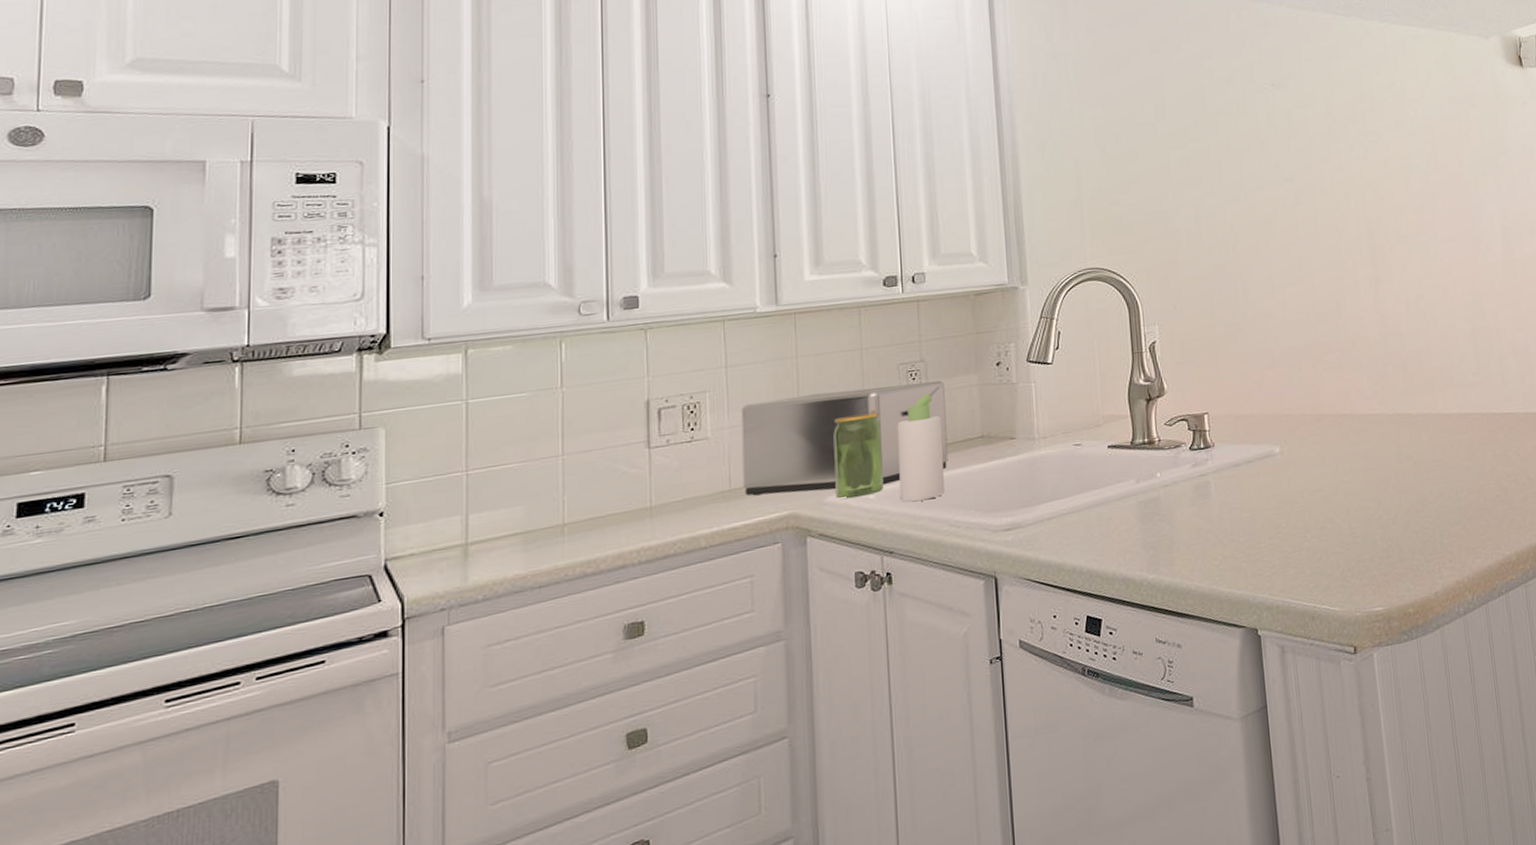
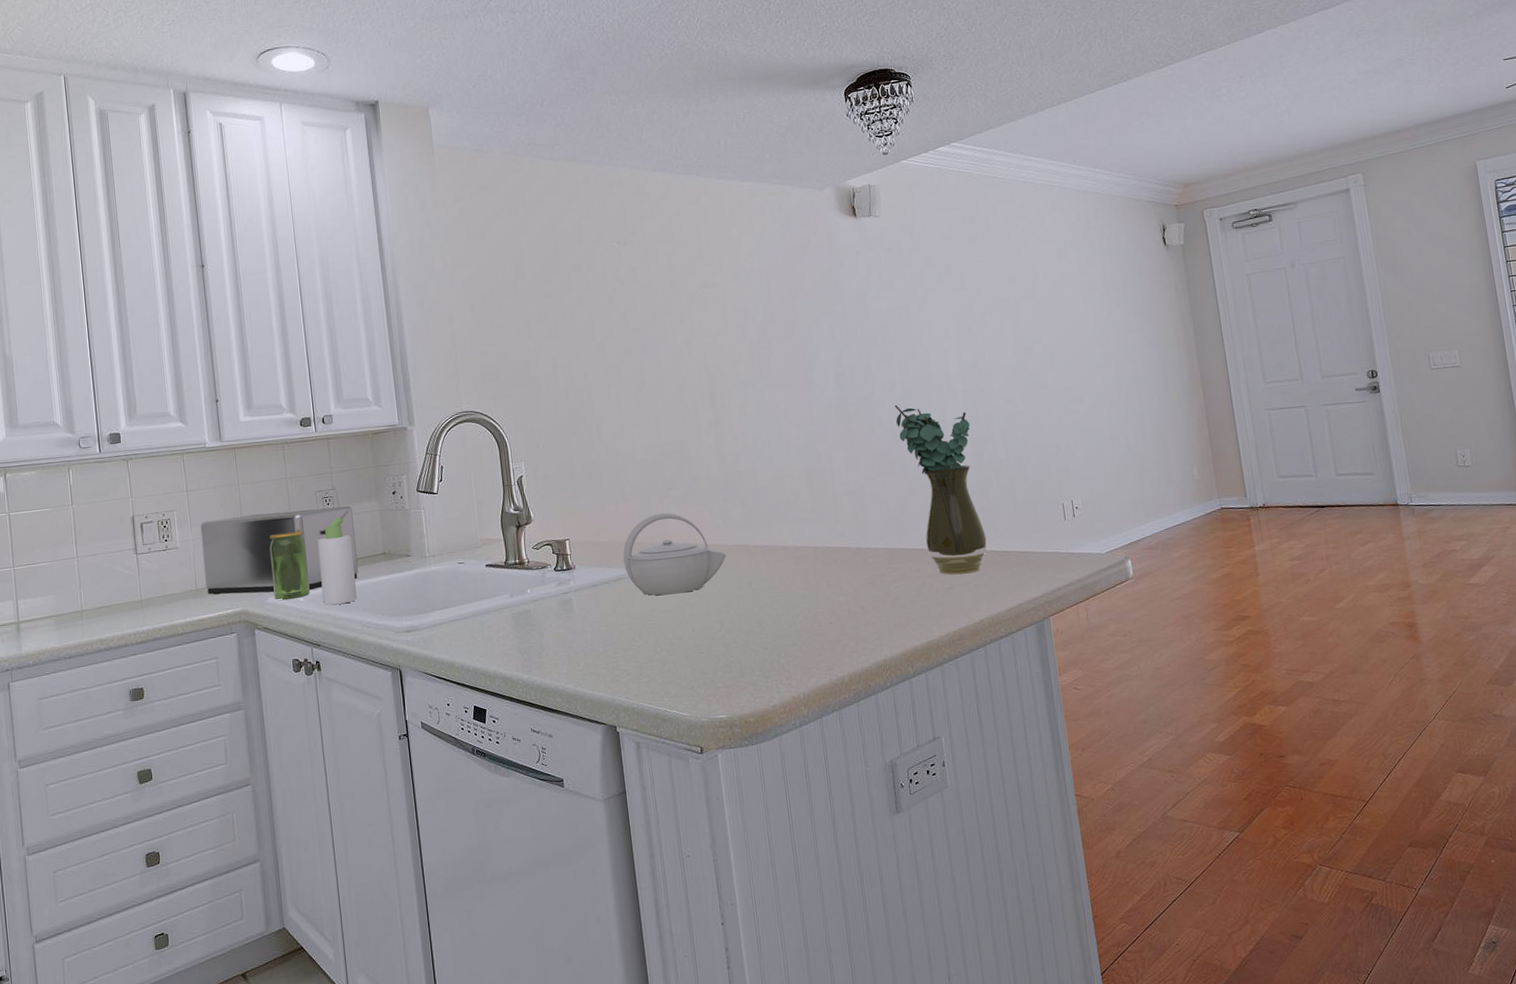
teapot: none [1270,379,1386,474] -> present [623,512,727,596]

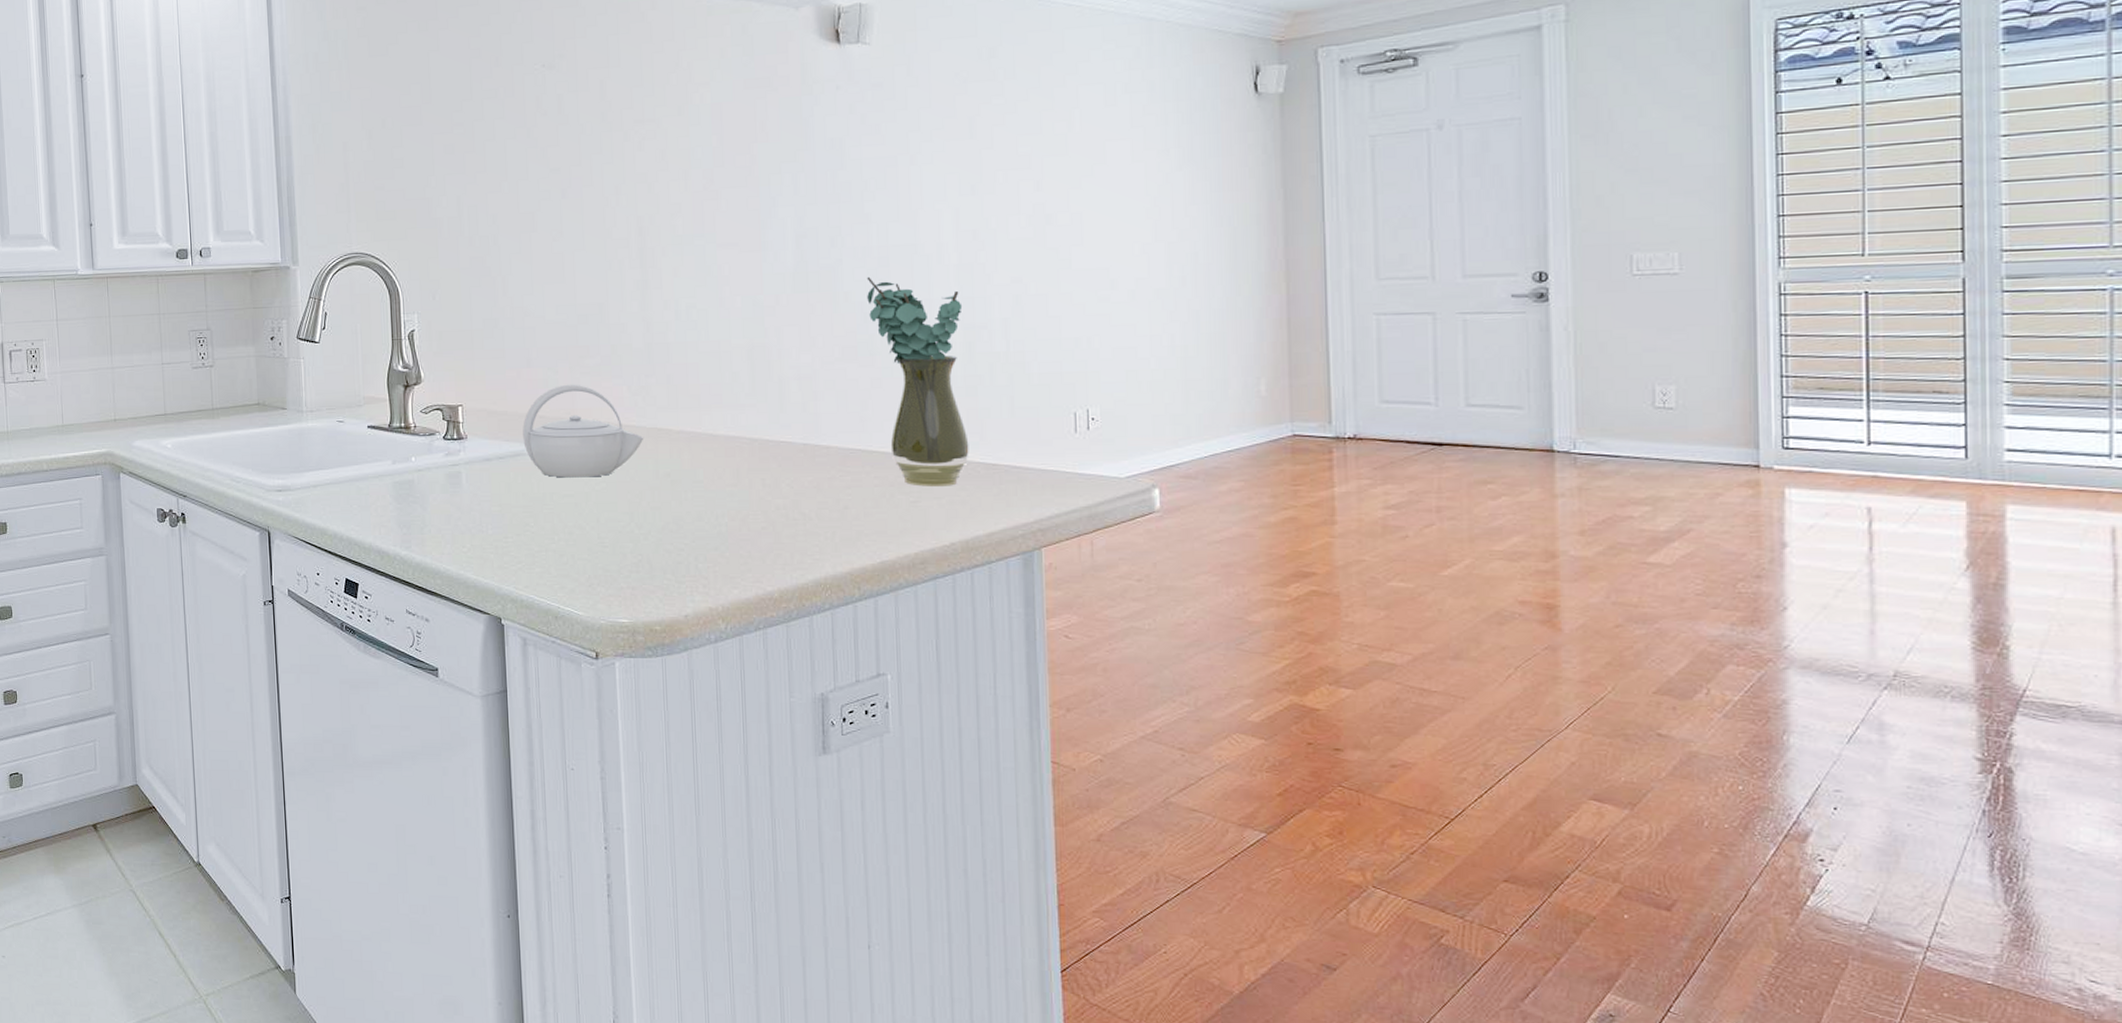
toaster: present [200,506,359,595] -> none [69,349,230,437]
jar: present [269,530,310,601] -> none [138,372,178,445]
bottle: present [317,510,357,606] -> none [188,354,227,455]

